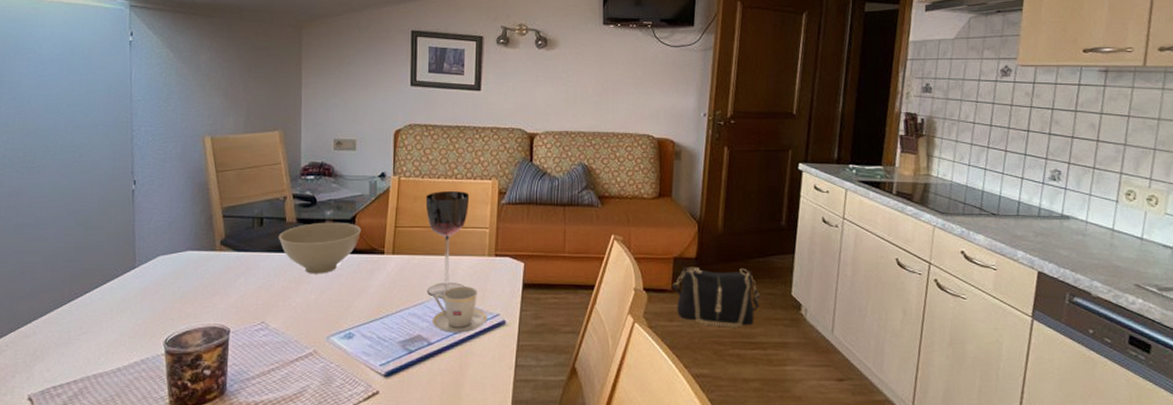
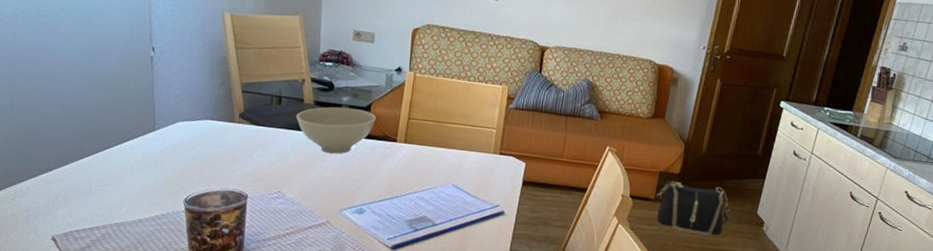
wineglass: present [425,190,470,297] -> none [435,90,481,186]
teacup: present [432,286,488,333] -> none [437,177,489,218]

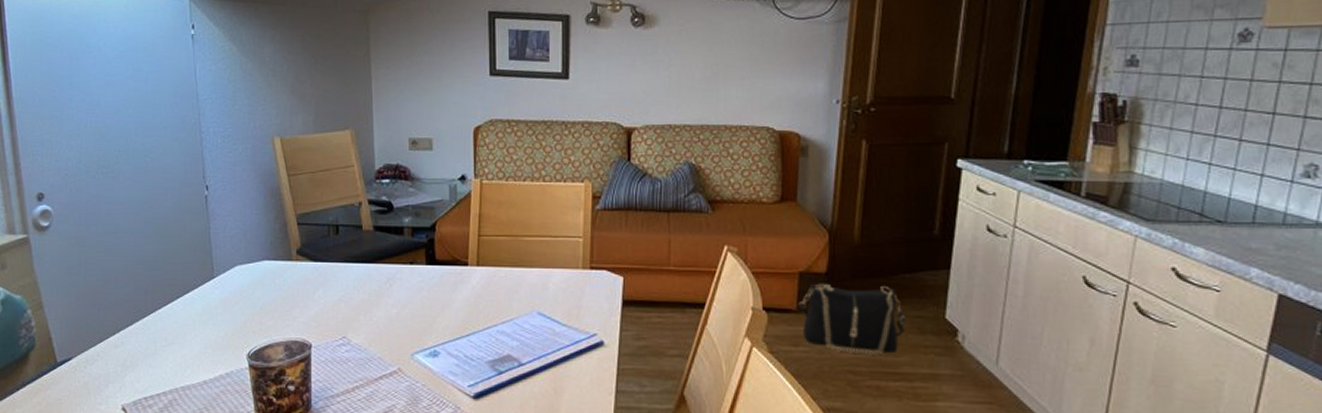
bowl: present [295,107,377,154] -> none [355,230,443,287]

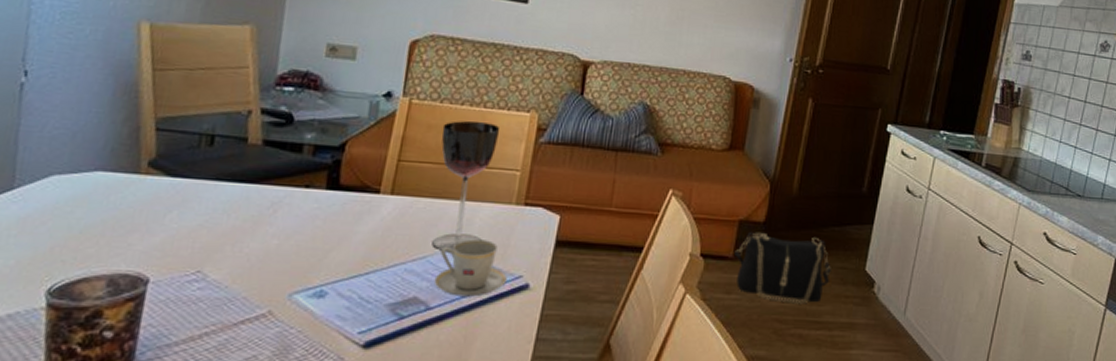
wineglass: none [511,194,560,314] -> present [432,120,500,251]
teacup: none [522,302,583,354] -> present [433,239,507,297]

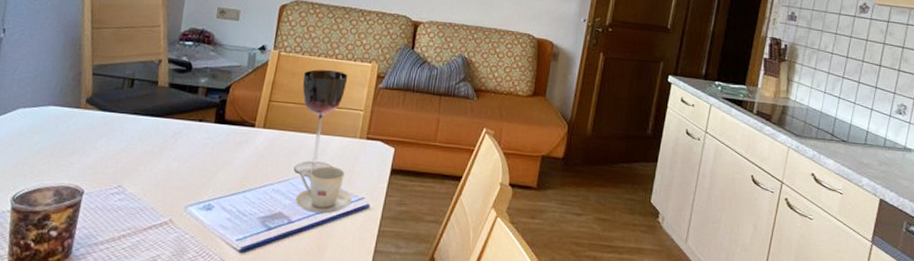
handbag: present [734,231,831,304] -> none [538,166,621,230]

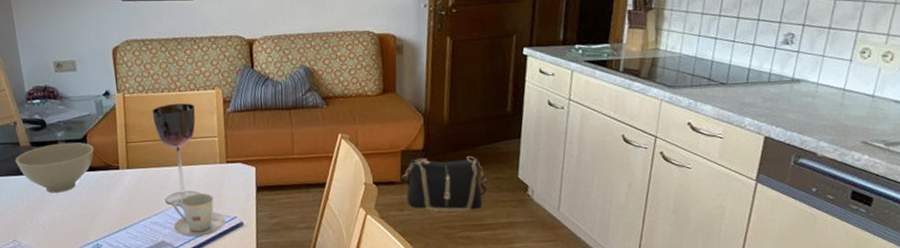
bowl: none [147,89,235,142] -> present [14,142,95,193]
handbag: none [538,166,621,230] -> present [402,156,488,213]

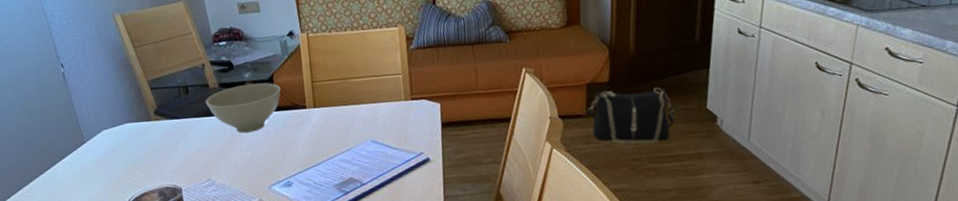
wineglass: present [152,103,201,205] -> none [335,41,387,142]
teacup: present [173,193,226,237] -> none [360,130,413,174]

